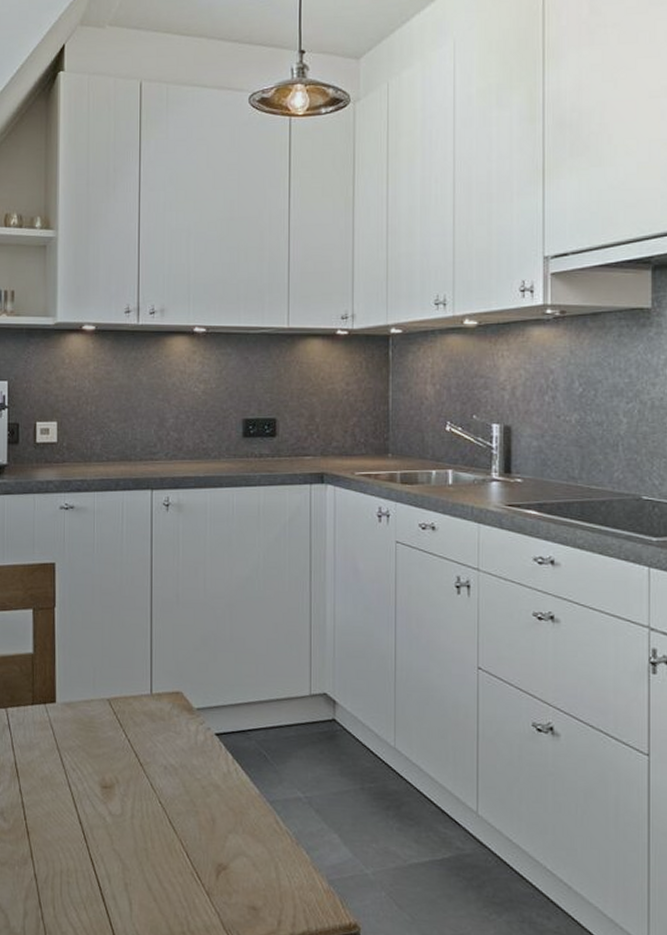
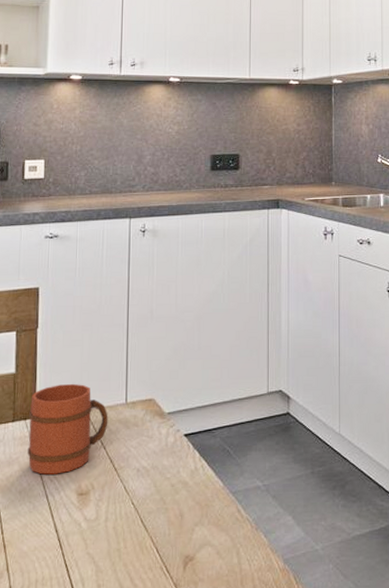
mug: none [48,668,132,764] -> present [27,383,108,475]

